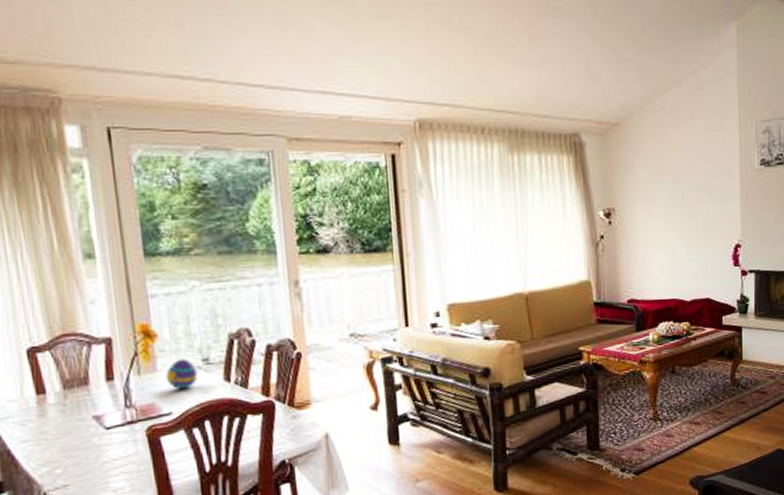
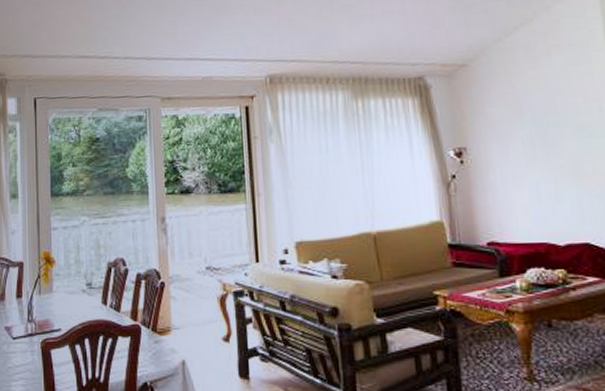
decorative egg: present [166,358,198,390] -> none [59,282,82,309]

